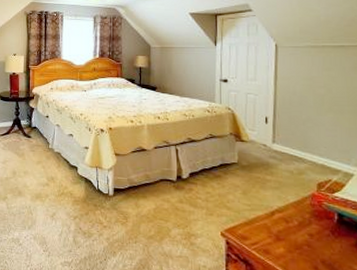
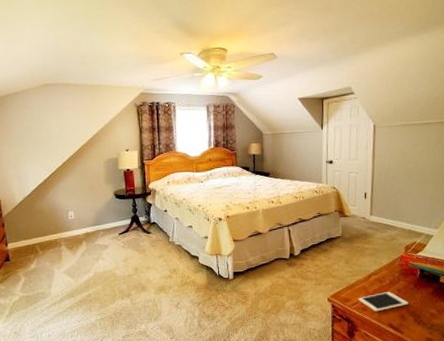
cell phone: none [258,235,324,258] -> present [358,292,408,312]

